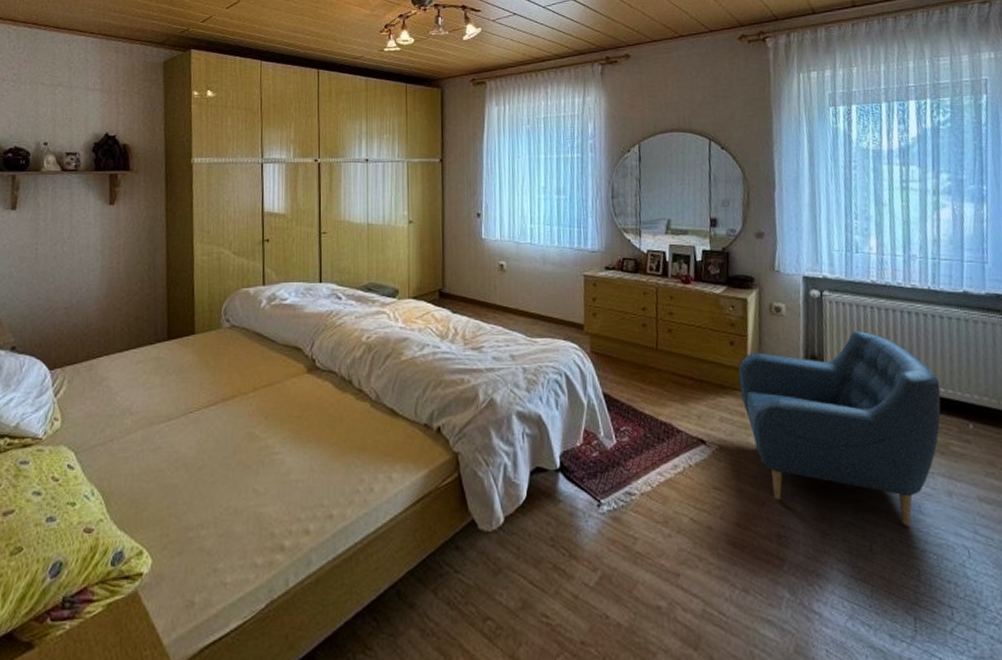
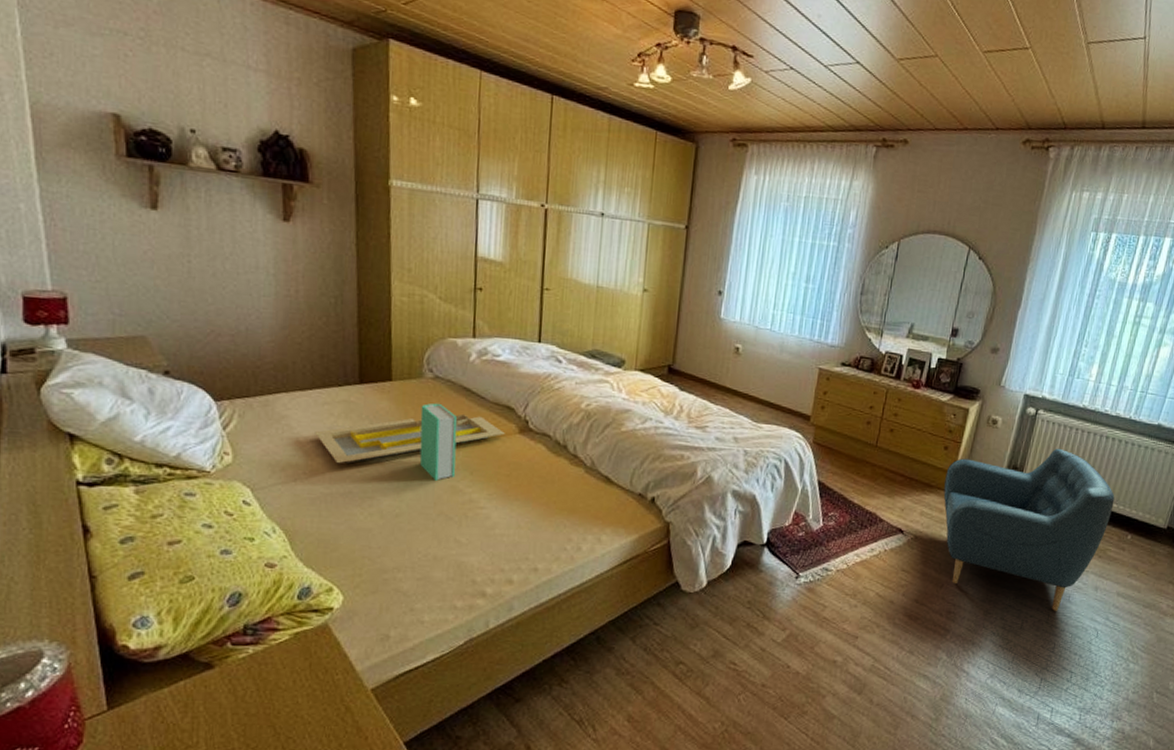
serving tray: none [130,359,295,419] -> present [315,413,505,463]
book: none [219,351,252,428] -> present [419,402,458,481]

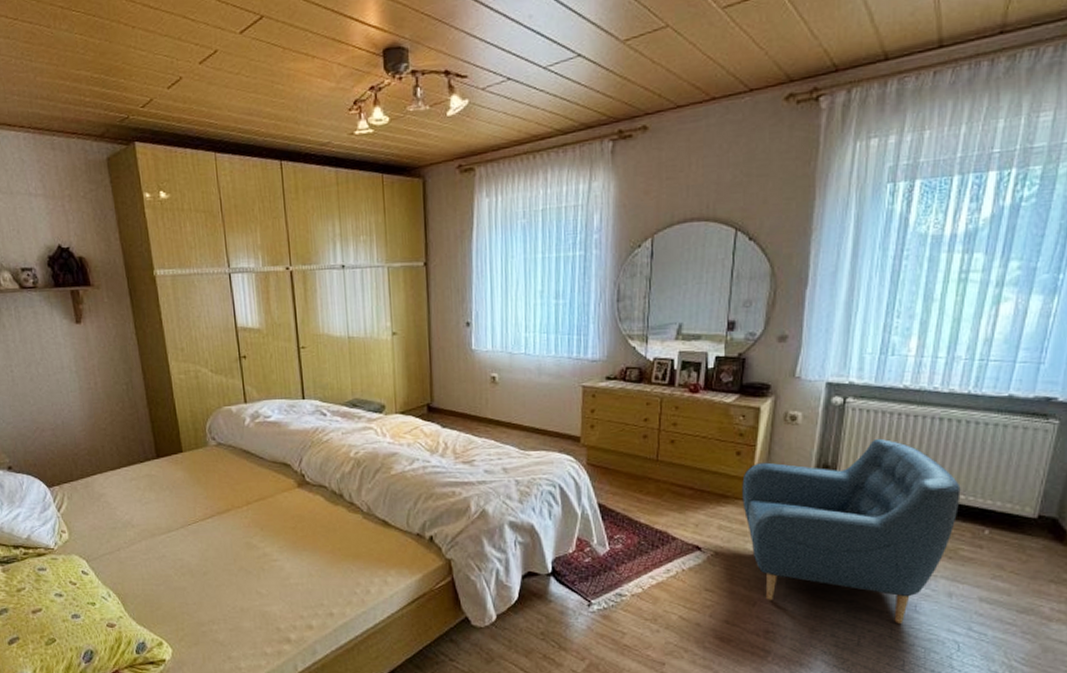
serving tray: present [315,413,505,463] -> none [128,475,285,531]
book: present [419,402,458,481] -> none [210,467,249,539]

